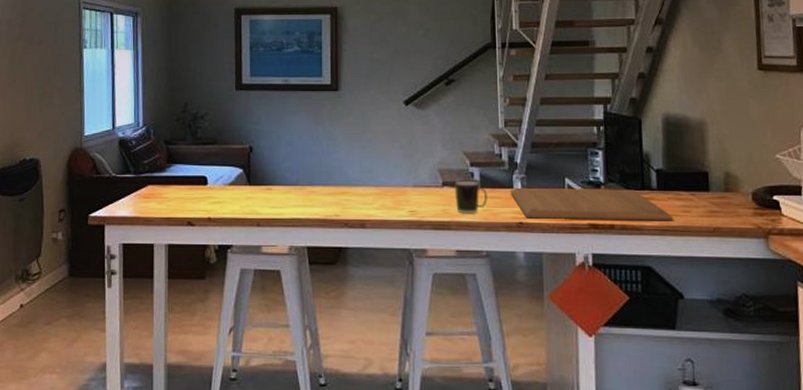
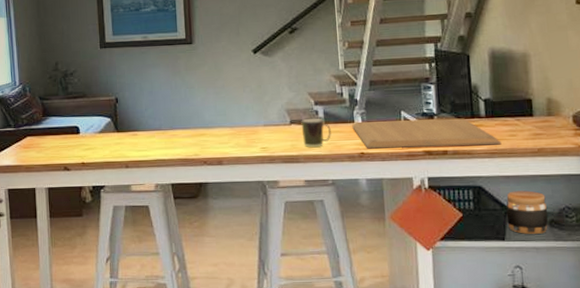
jar: none [677,274,724,325] -> present [506,190,549,235]

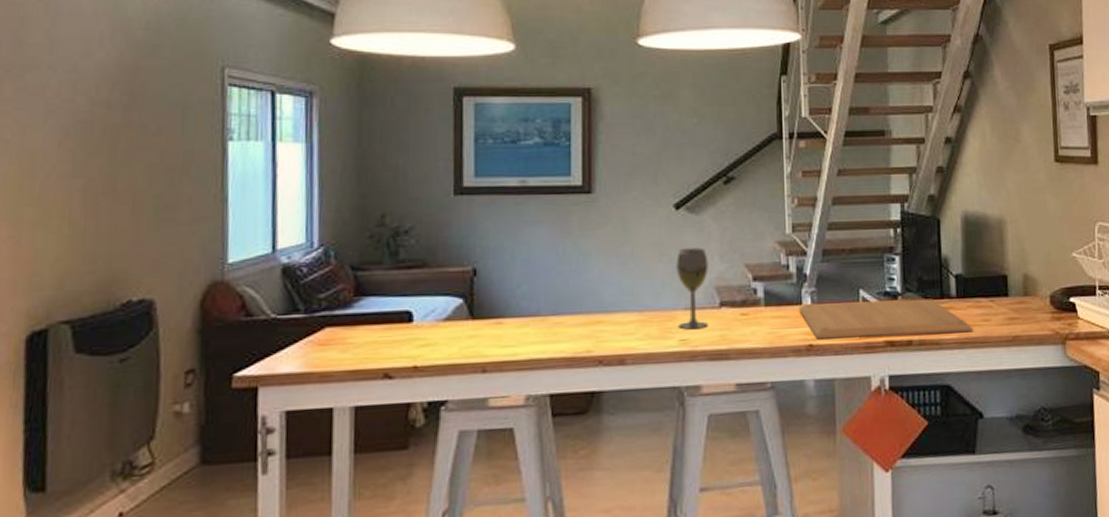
wine glass: none [256,81,282,141] -> present [676,247,709,330]
mug: present [301,118,331,148] -> none [734,298,773,339]
jar: present [506,190,549,235] -> none [977,389,1023,445]

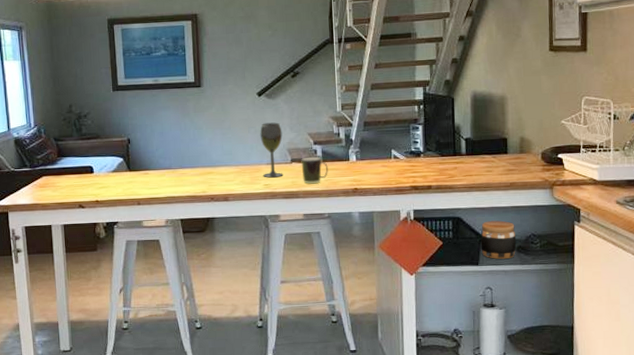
mug: none [734,298,773,339] -> present [301,156,328,184]
chopping board: present [799,298,974,340] -> none [347,156,479,185]
jar: none [977,389,1023,445] -> present [480,220,517,260]

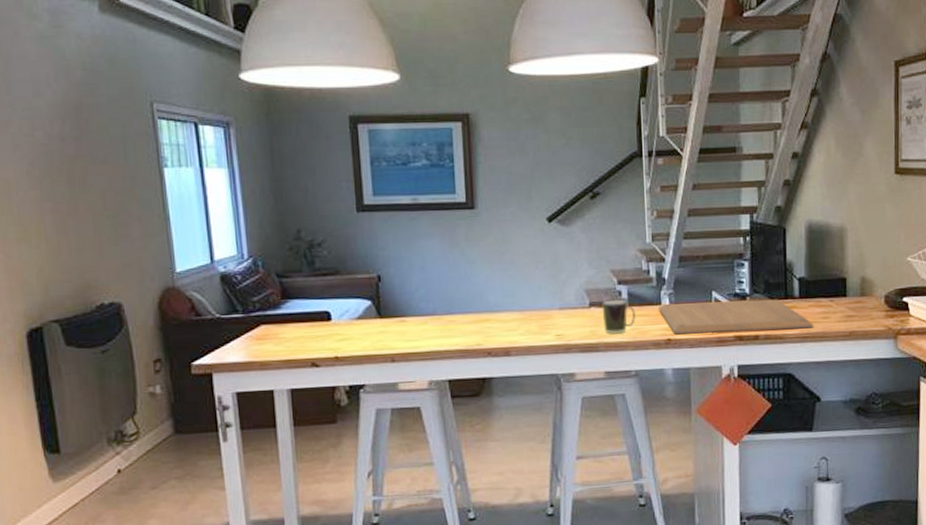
wine glass: present [260,122,283,178] -> none [550,256,580,326]
chopping board: none [347,156,479,185] -> present [659,299,814,335]
jar: present [480,220,517,260] -> none [815,377,856,424]

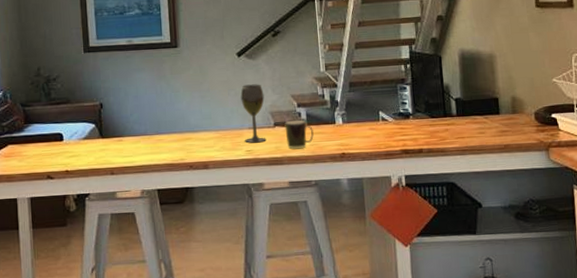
wine glass: none [550,256,580,326] -> present [240,84,266,143]
chopping board: present [659,299,814,335] -> none [333,117,472,149]

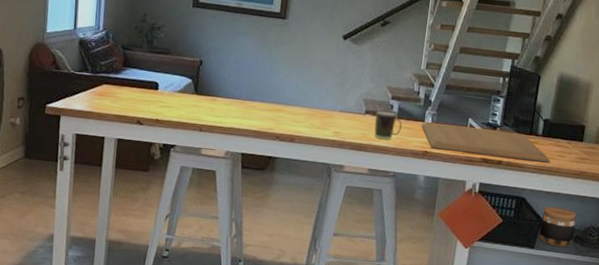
wine glass: present [240,84,266,143] -> none [334,68,362,127]
chopping board: none [333,117,472,149] -> present [422,121,551,163]
jar: none [476,185,515,228] -> present [539,206,577,247]

